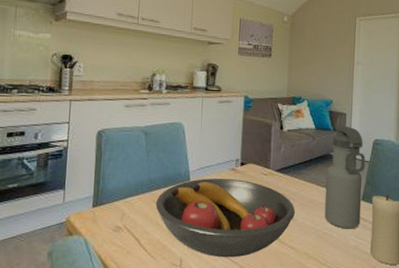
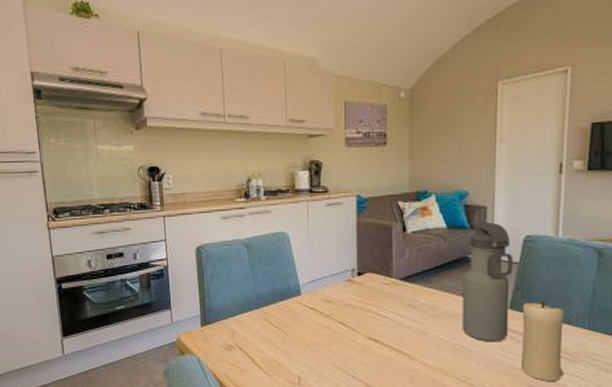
fruit bowl: present [155,178,295,258] -> none [266,290,425,375]

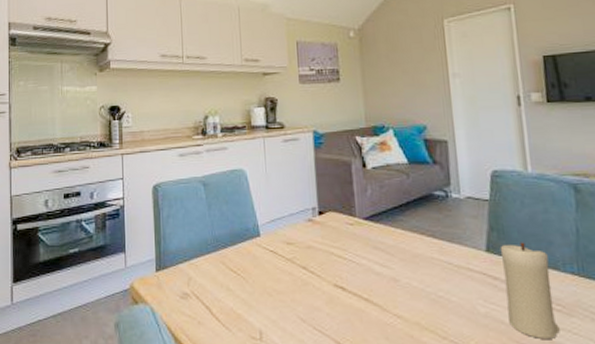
water bottle: present [462,221,514,342] -> none [430,156,489,291]

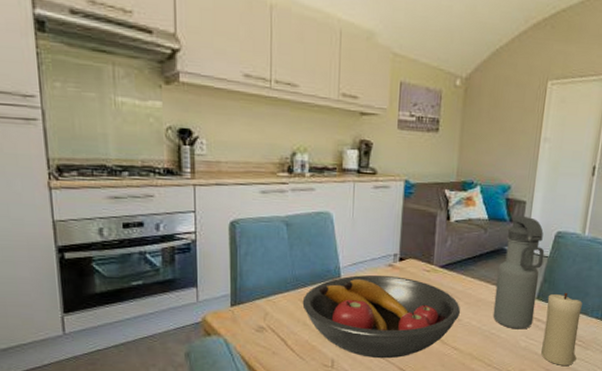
fruit bowl: none [224,231,396,330] -> present [302,274,460,359]
water bottle: none [430,156,489,291] -> present [492,215,545,330]

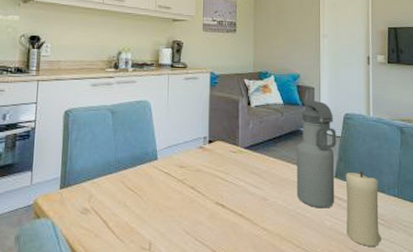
fruit bowl: present [302,274,460,359] -> none [123,156,266,241]

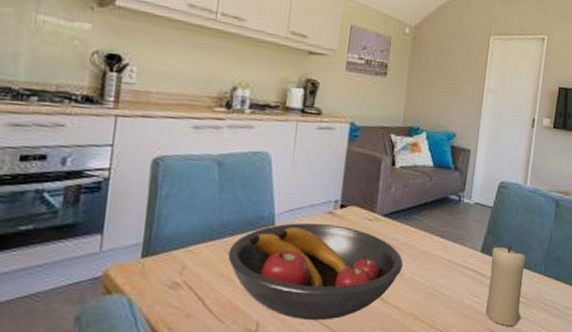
fruit bowl: none [123,156,266,241] -> present [228,223,403,321]
water bottle: present [296,100,337,209] -> none [436,163,489,286]

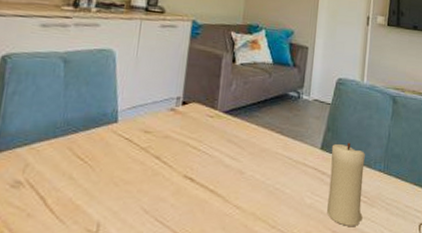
fruit bowl: present [228,223,403,321] -> none [70,120,244,221]

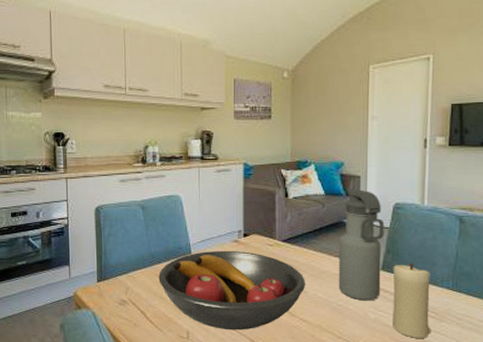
fruit bowl: none [70,120,244,221] -> present [158,250,305,331]
water bottle: none [277,60,327,184] -> present [338,189,385,301]

